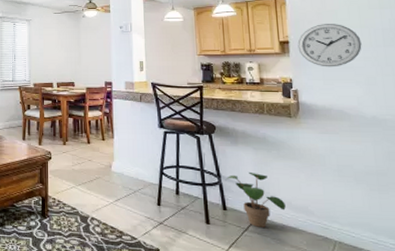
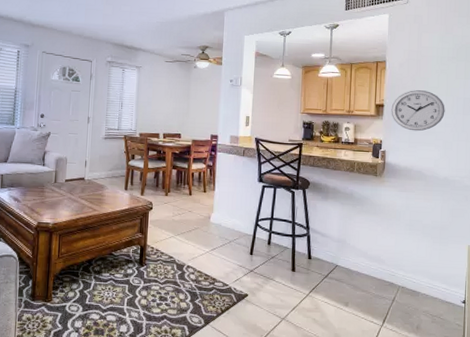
potted plant: present [225,171,286,227] -> none [313,224,362,275]

